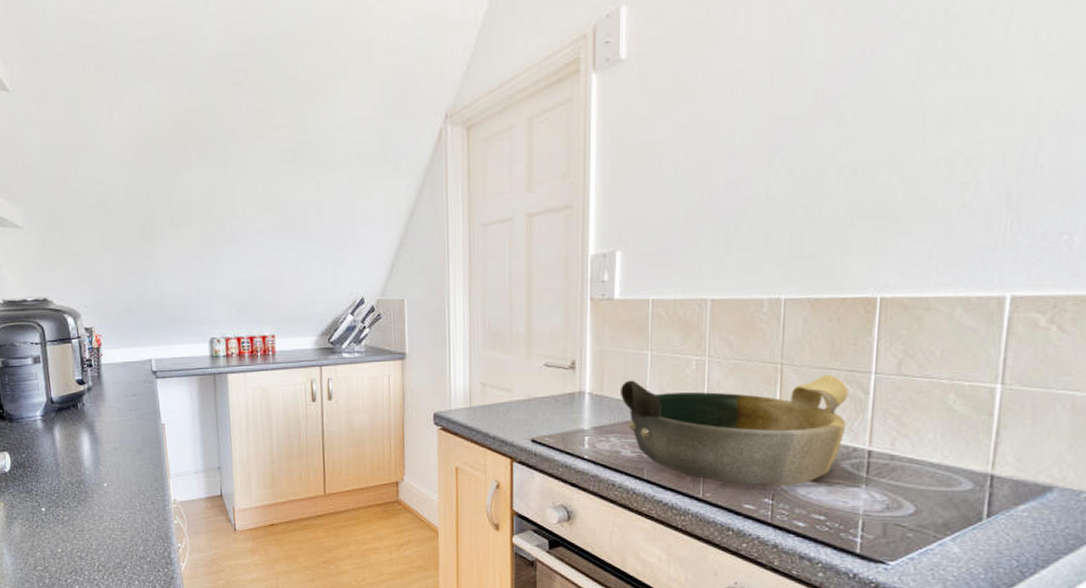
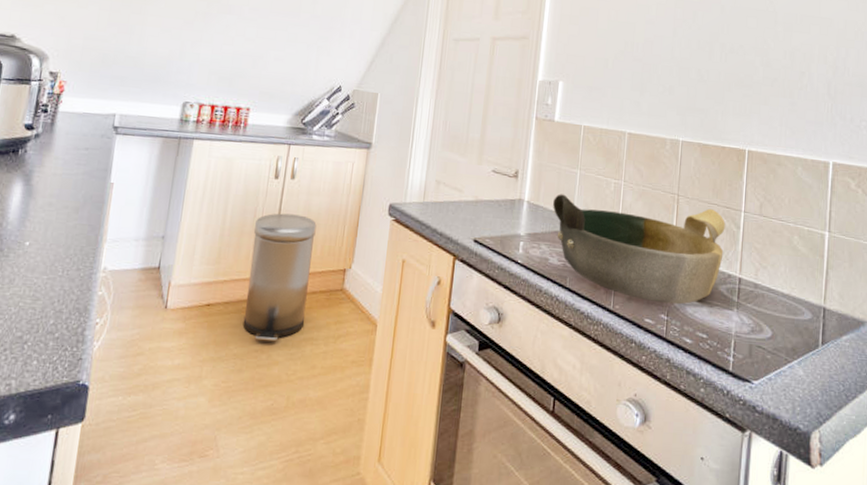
pedal bin: none [300,434,366,553] -> present [243,213,317,342]

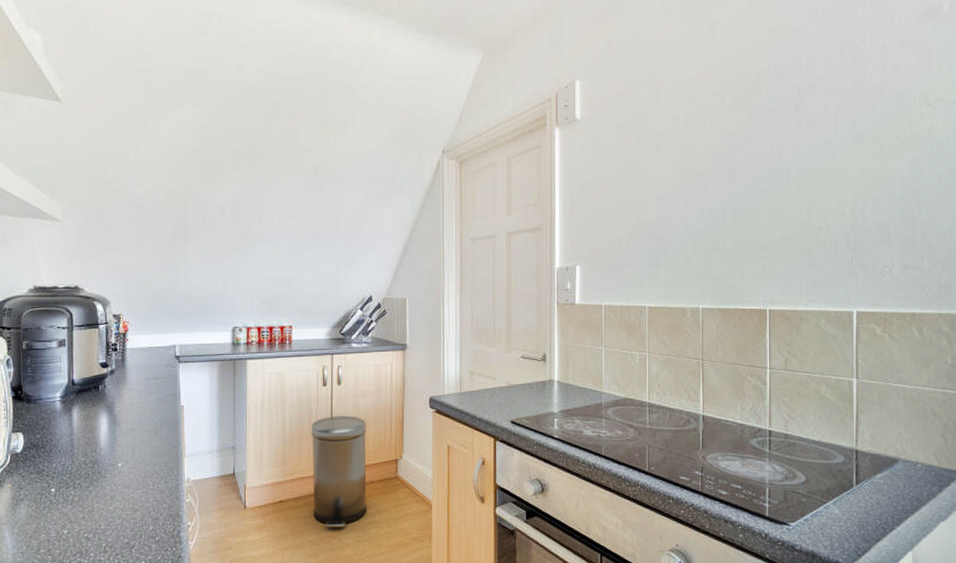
cooking pot: present [553,194,725,305] -> none [582,369,752,461]

